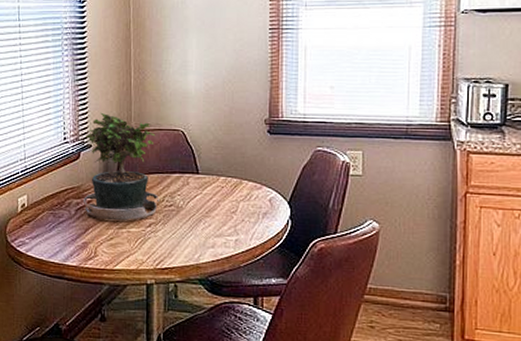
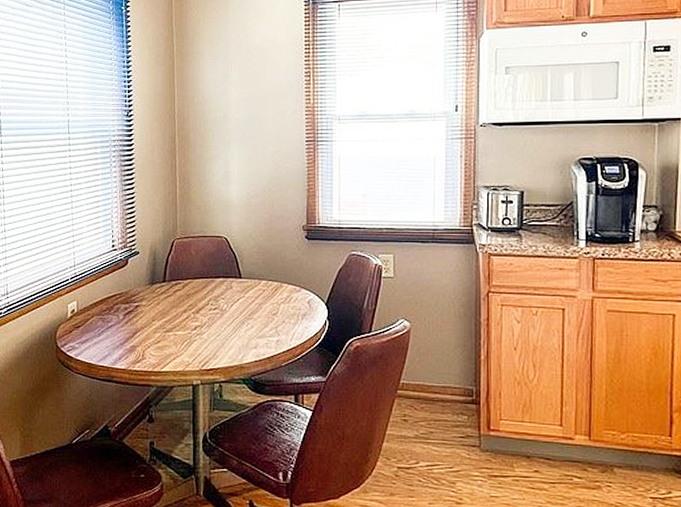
potted plant: present [83,112,160,221] -> none [131,220,204,325]

